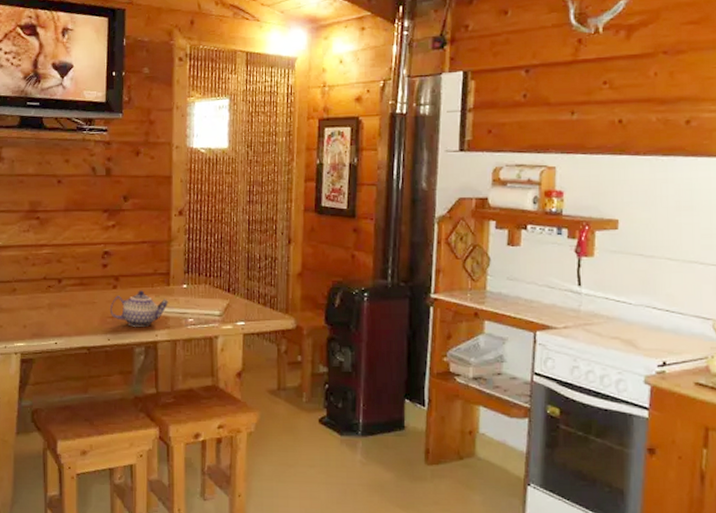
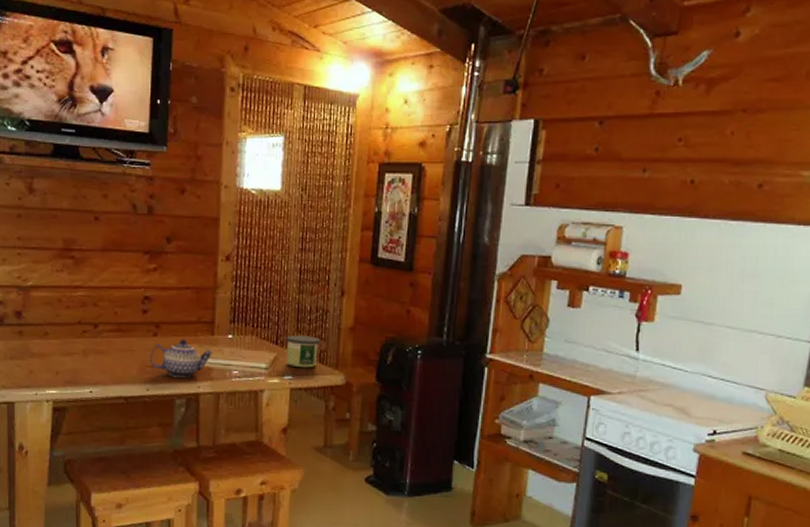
candle: none [238,283,270,314] -> present [286,335,320,368]

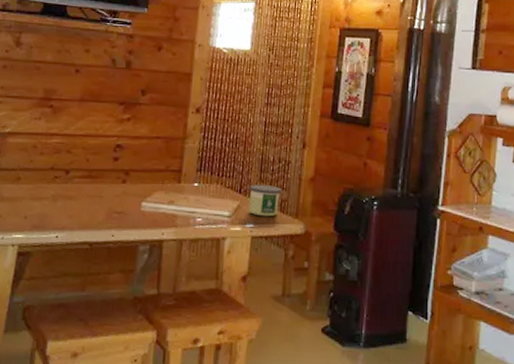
teapot: present [149,339,212,378] -> none [116,186,178,224]

